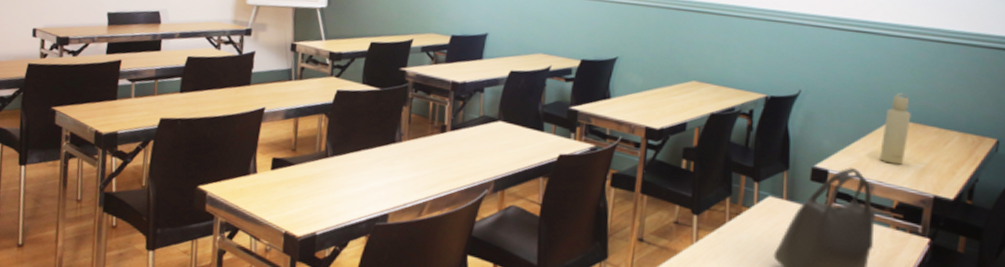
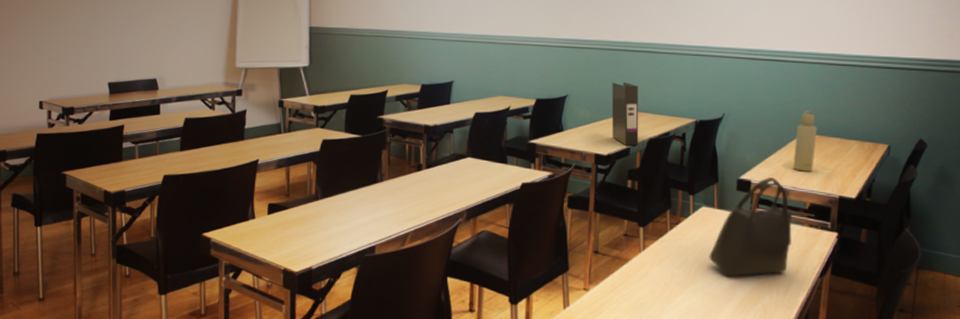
binder: none [667,46,701,121] -> present [611,81,639,147]

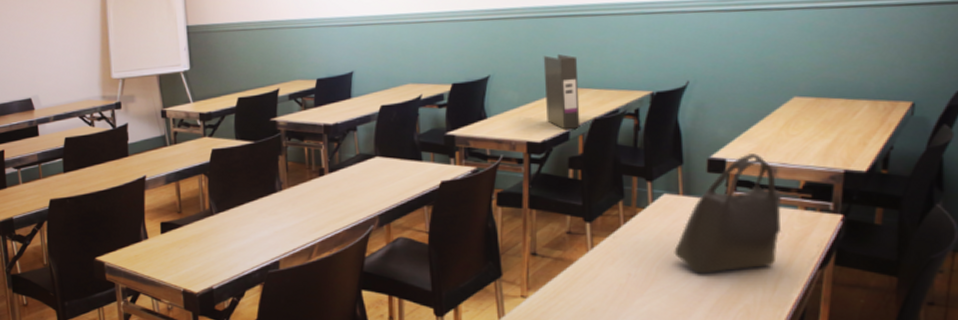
bottle: present [793,110,817,172] -> none [781,67,813,144]

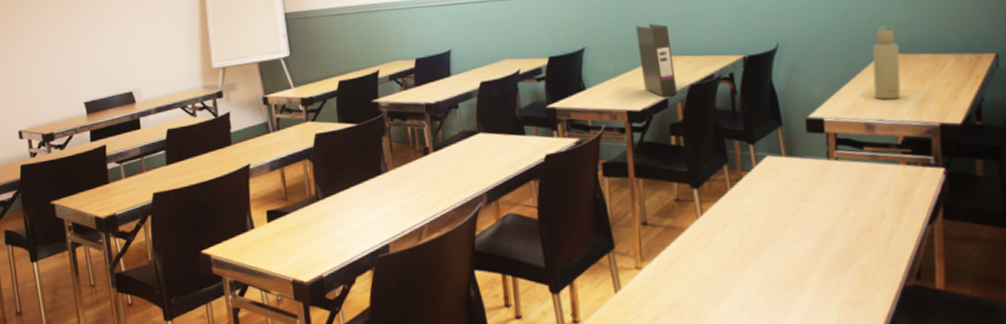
handbag: present [674,153,782,274] -> none [783,111,888,235]
bottle: none [781,67,813,144] -> present [872,25,901,100]

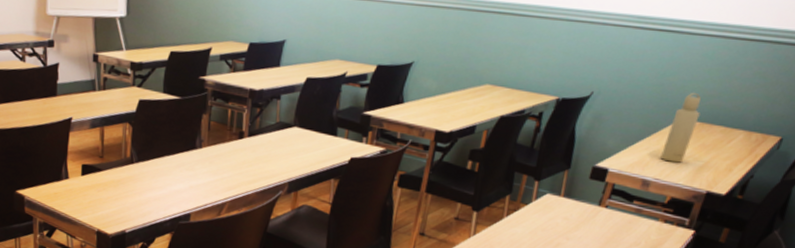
binder: present [635,23,678,98] -> none [458,49,497,124]

